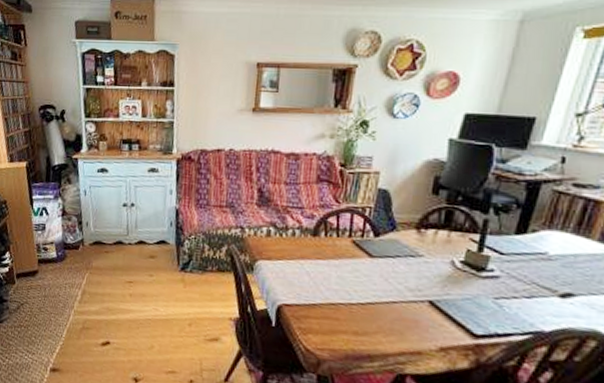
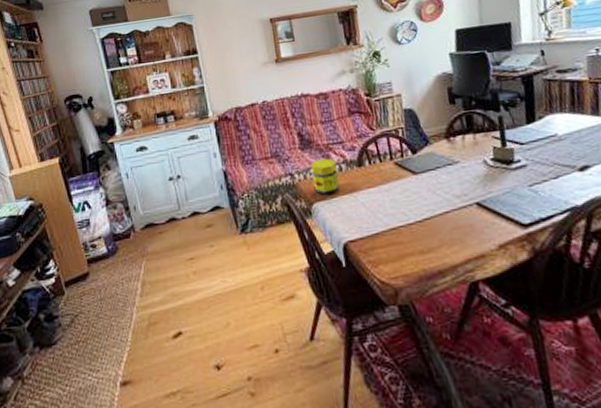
jar: none [262,219,290,256] -> present [311,158,340,195]

